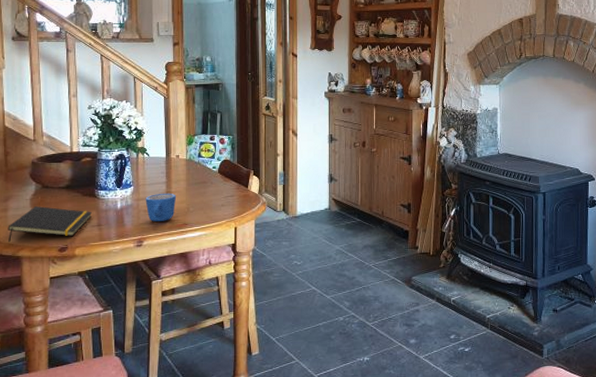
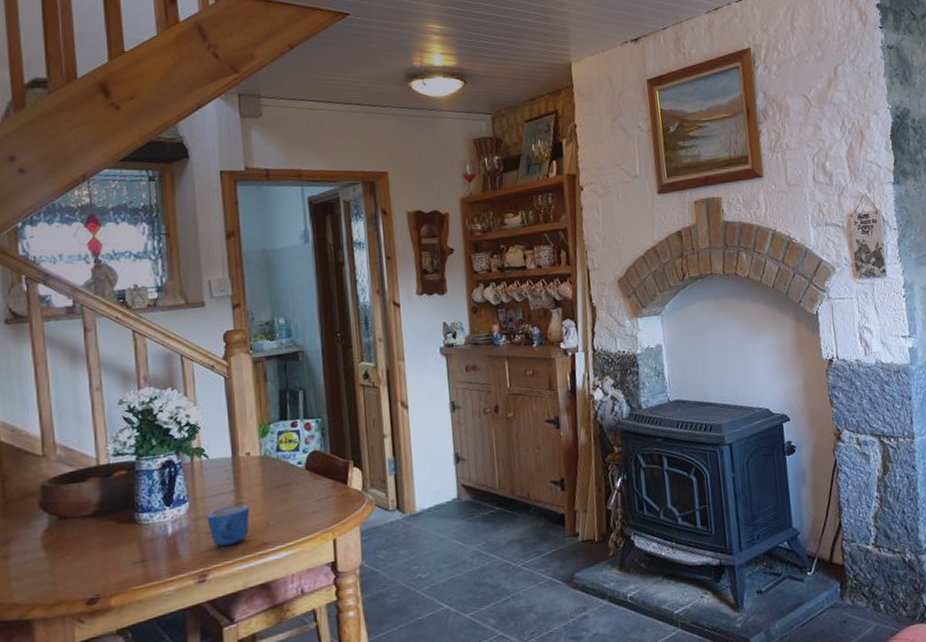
notepad: present [7,206,92,243] -> none [10,543,132,603]

